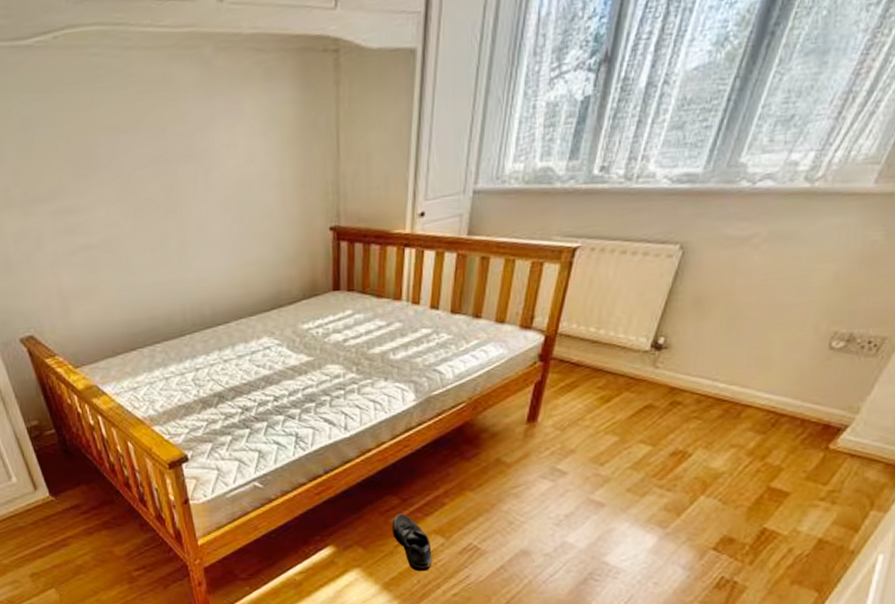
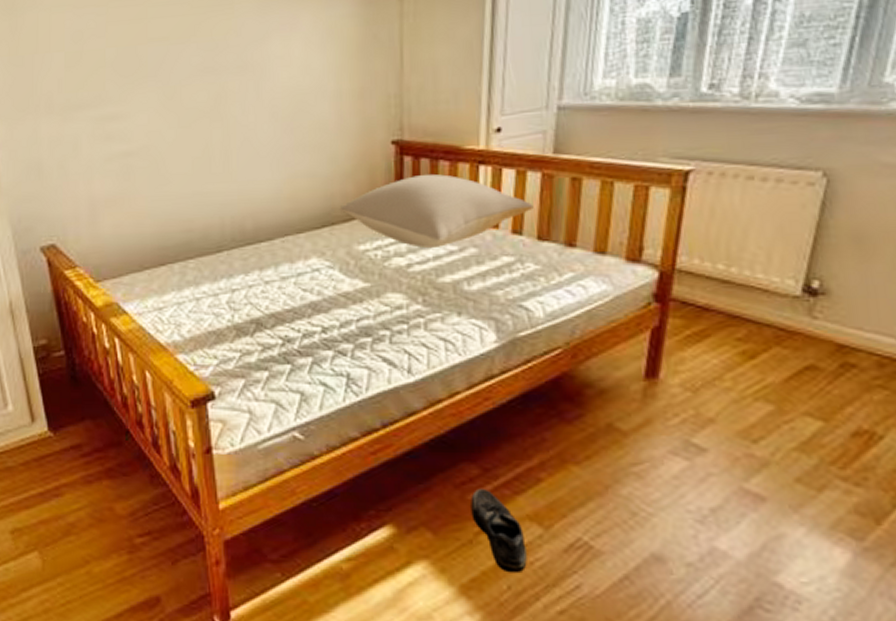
pillow: none [285,257,449,325] -> present [339,173,534,249]

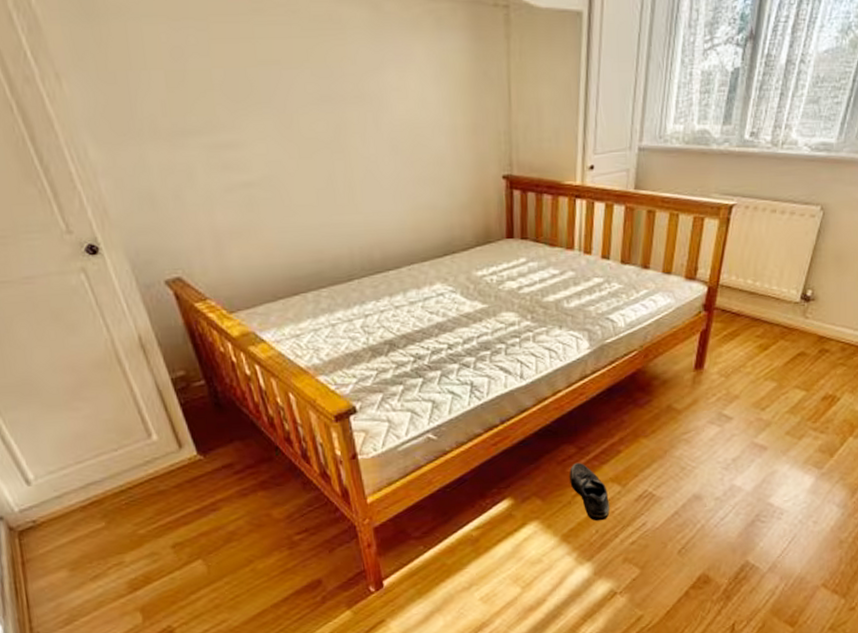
pillow: present [339,173,534,249] -> none [458,206,618,273]

